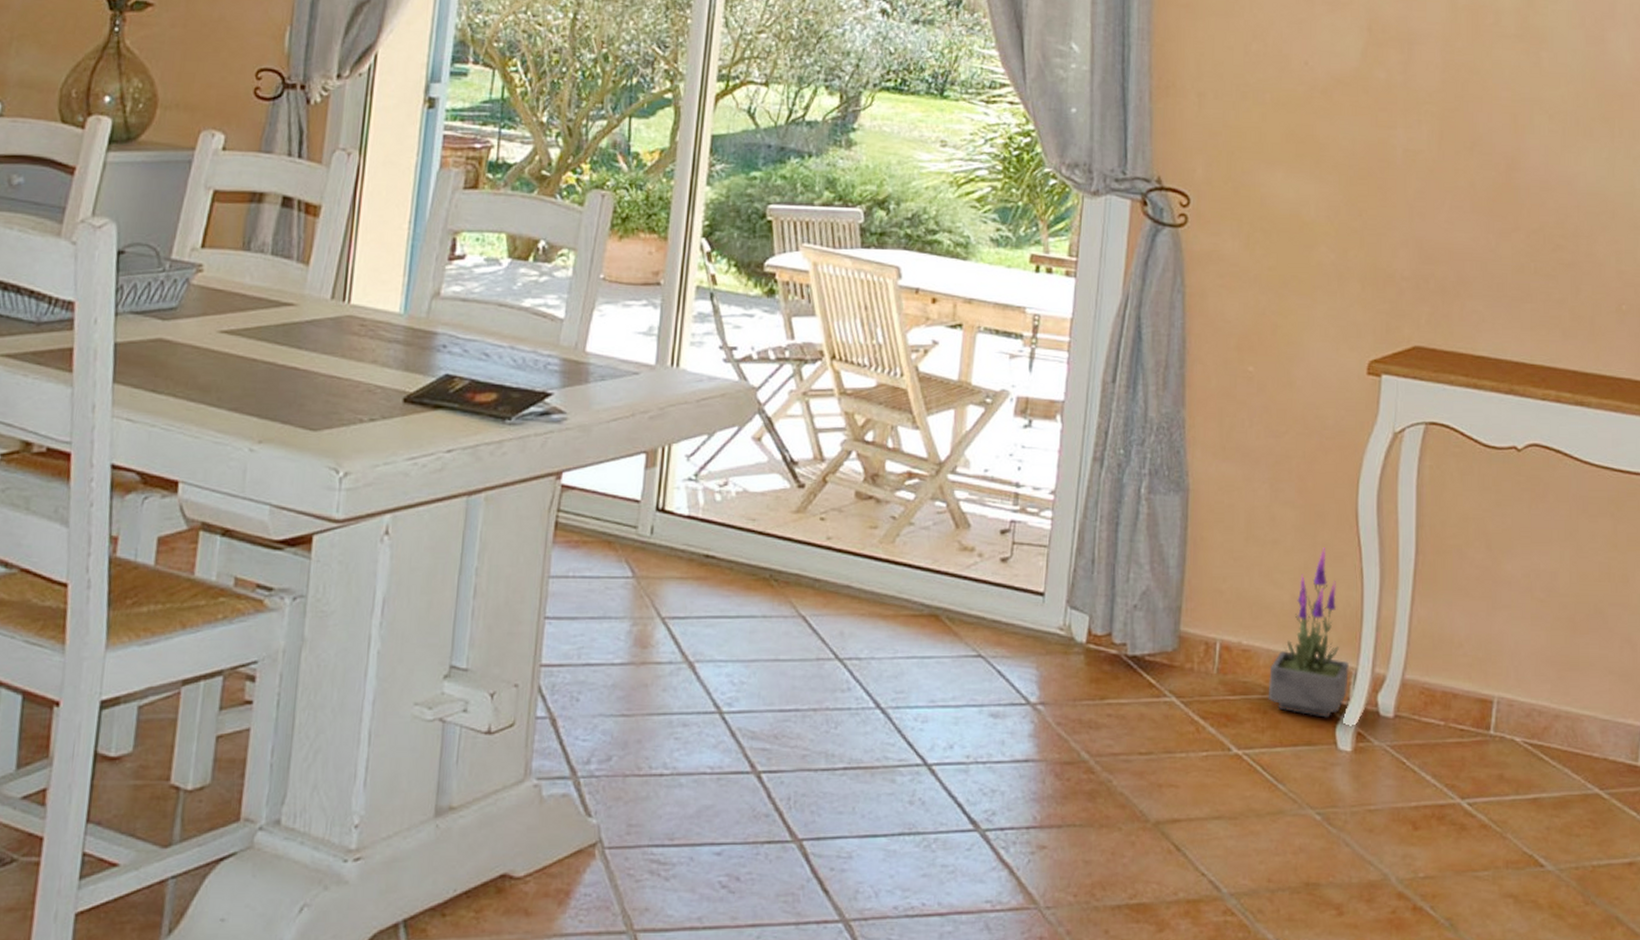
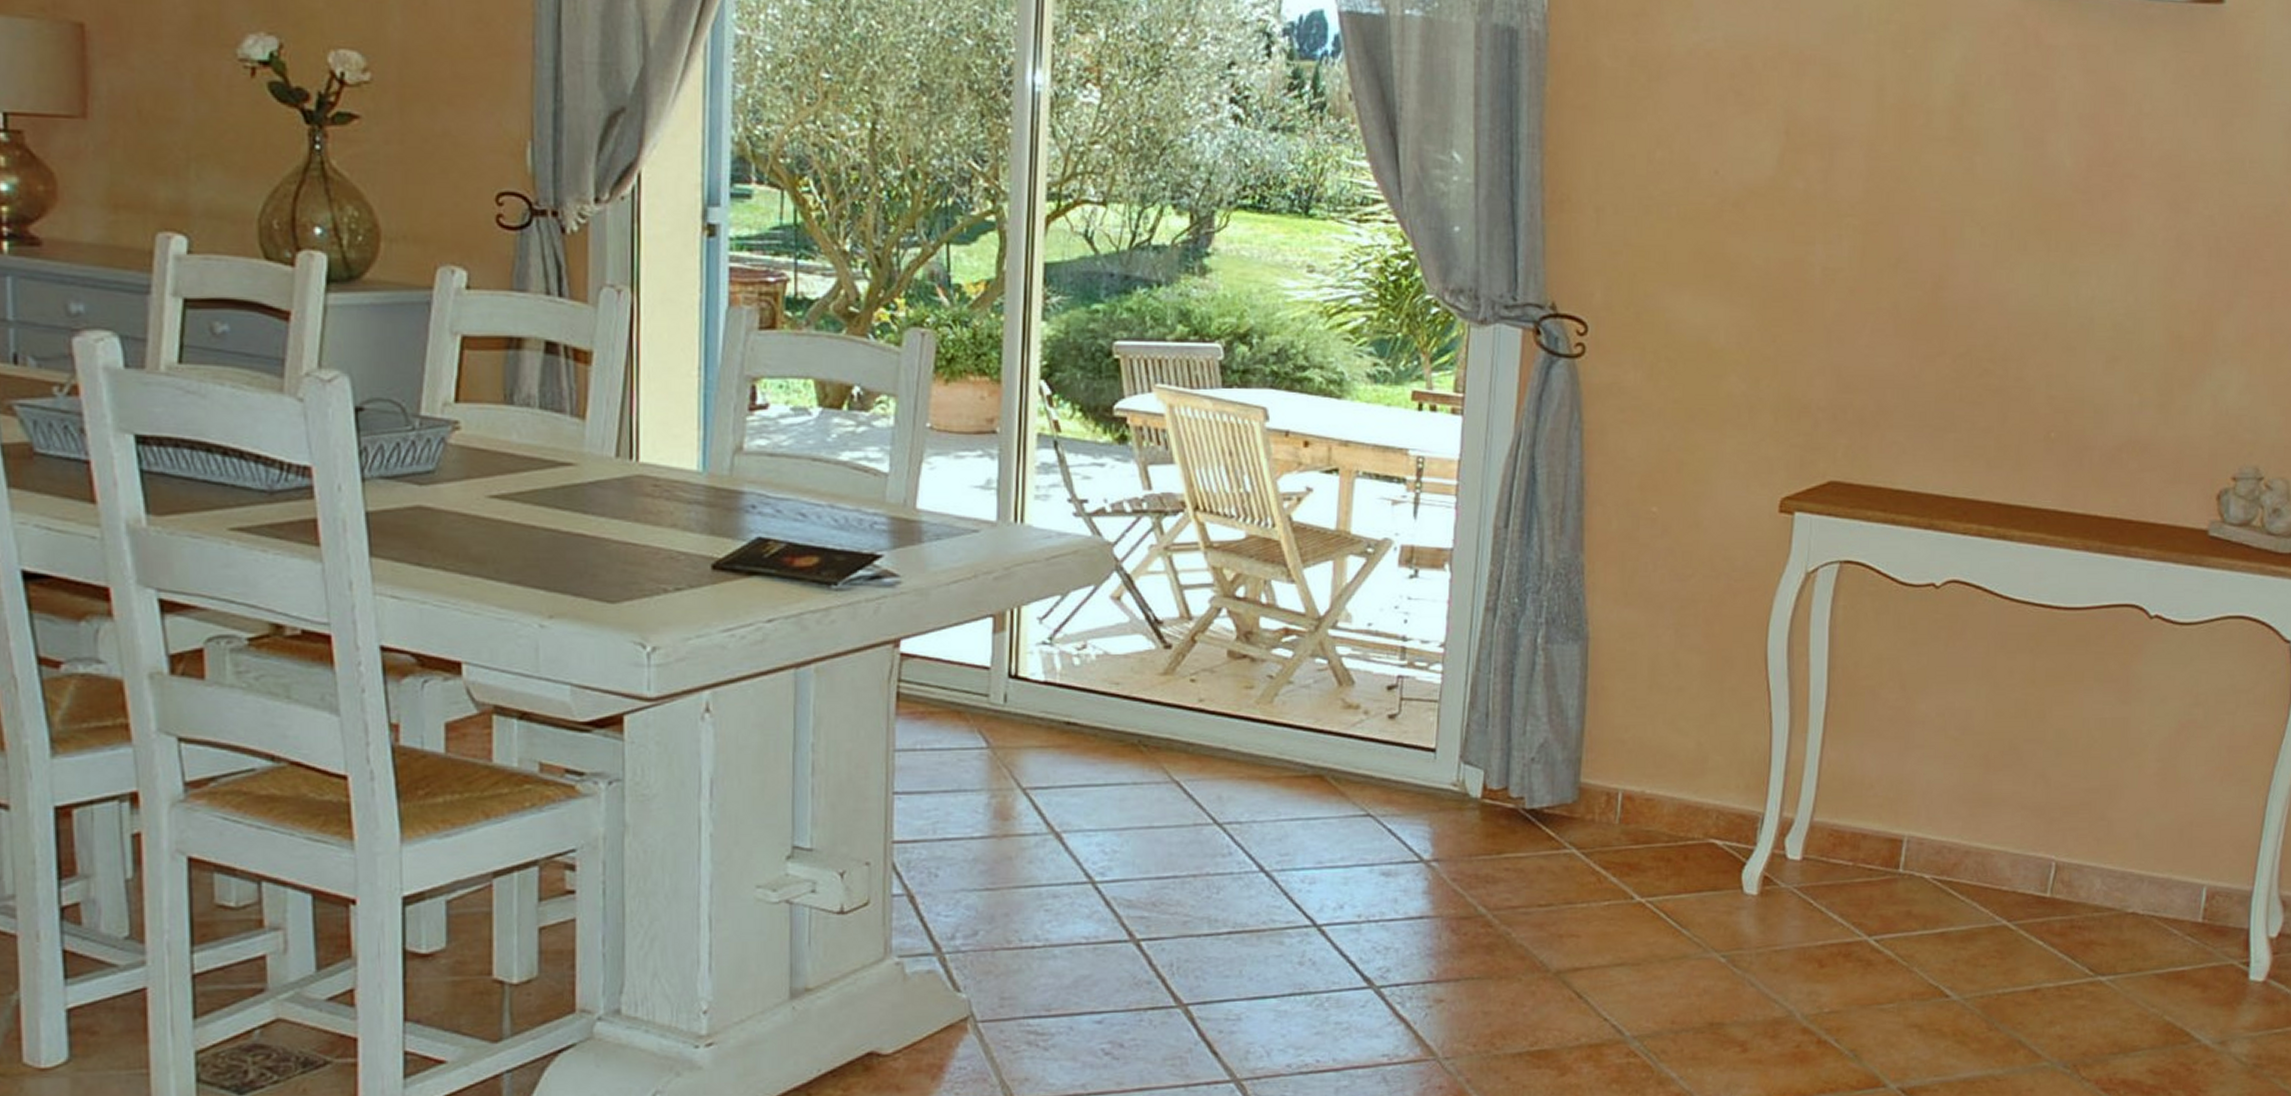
potted plant: present [1268,547,1349,718] -> none [1672,693,1756,863]

